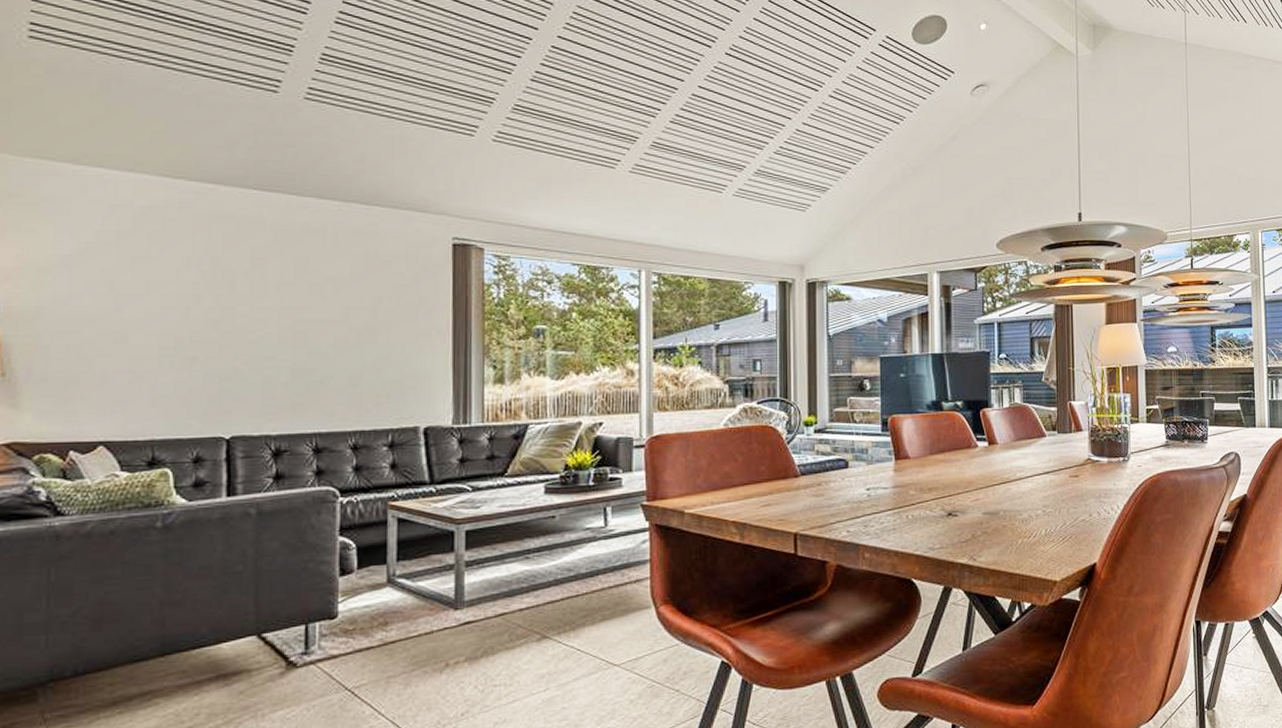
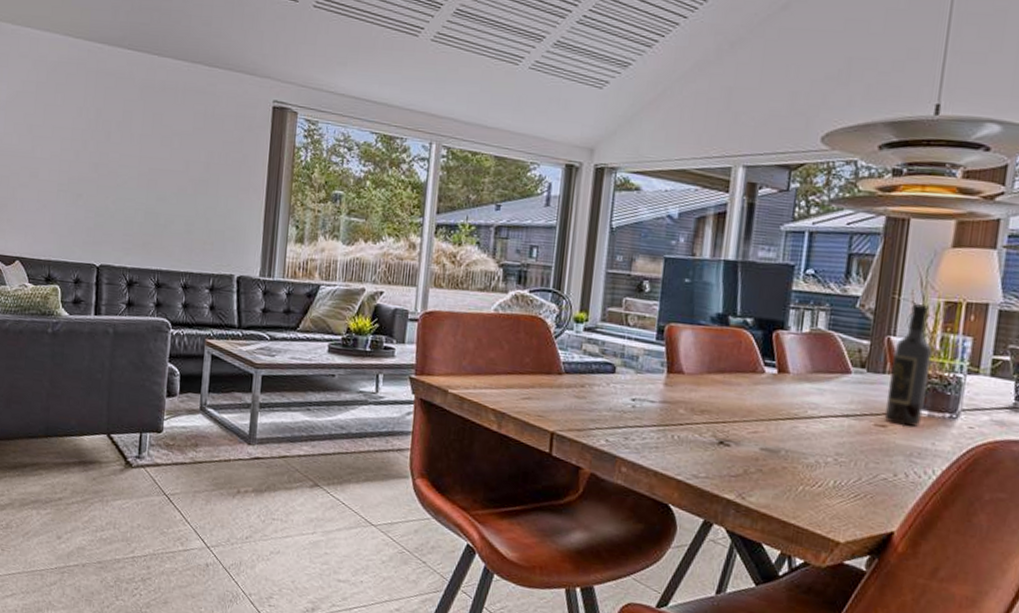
wine bottle: none [1074,372,1104,474] -> present [884,303,933,427]

